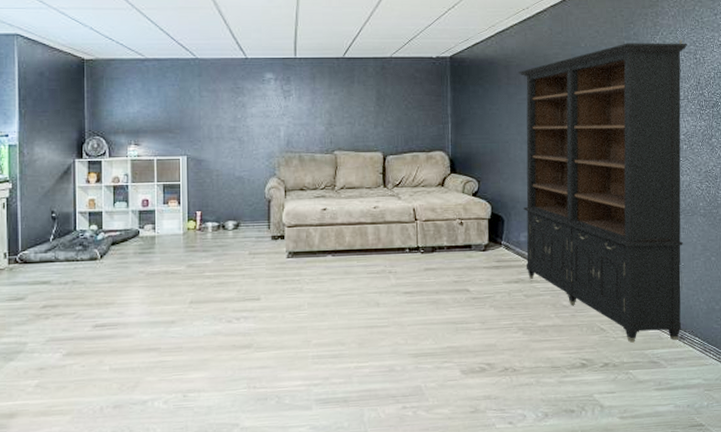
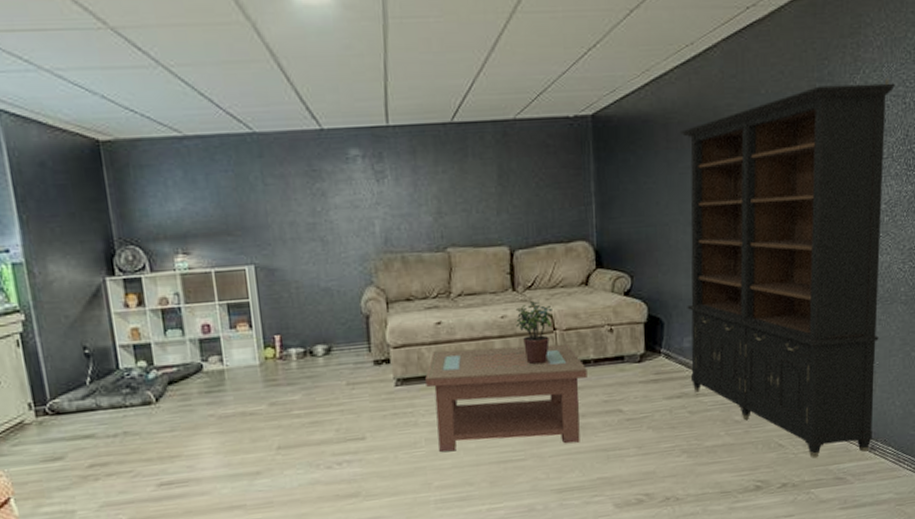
coffee table: none [311,231,441,315] -> present [425,343,587,452]
potted plant: none [384,196,415,248] -> present [514,301,553,365]

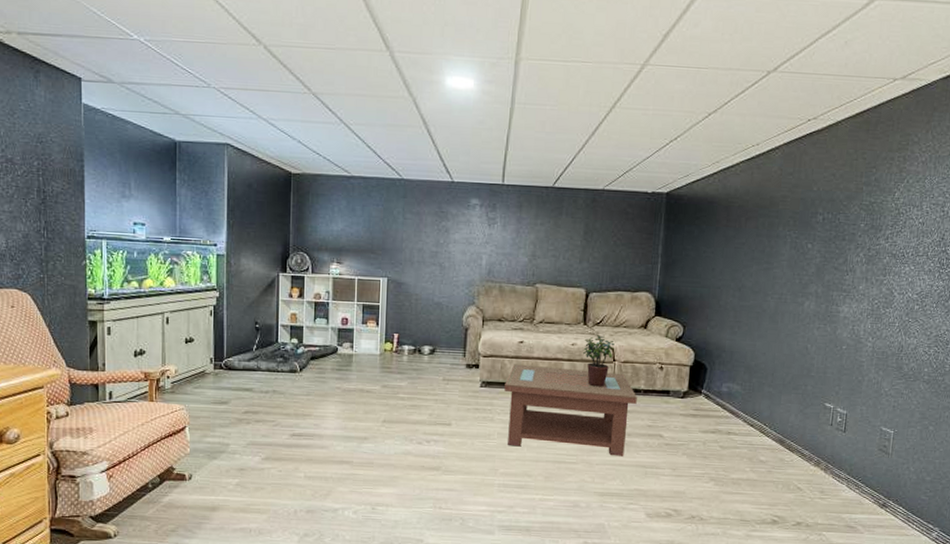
bookcase: present [679,78,896,458] -> none [724,189,937,507]

